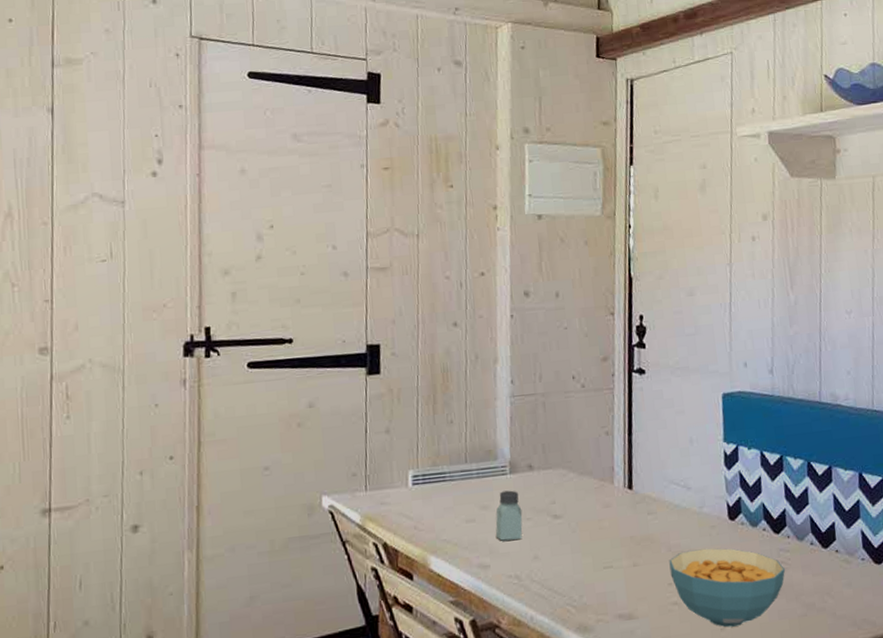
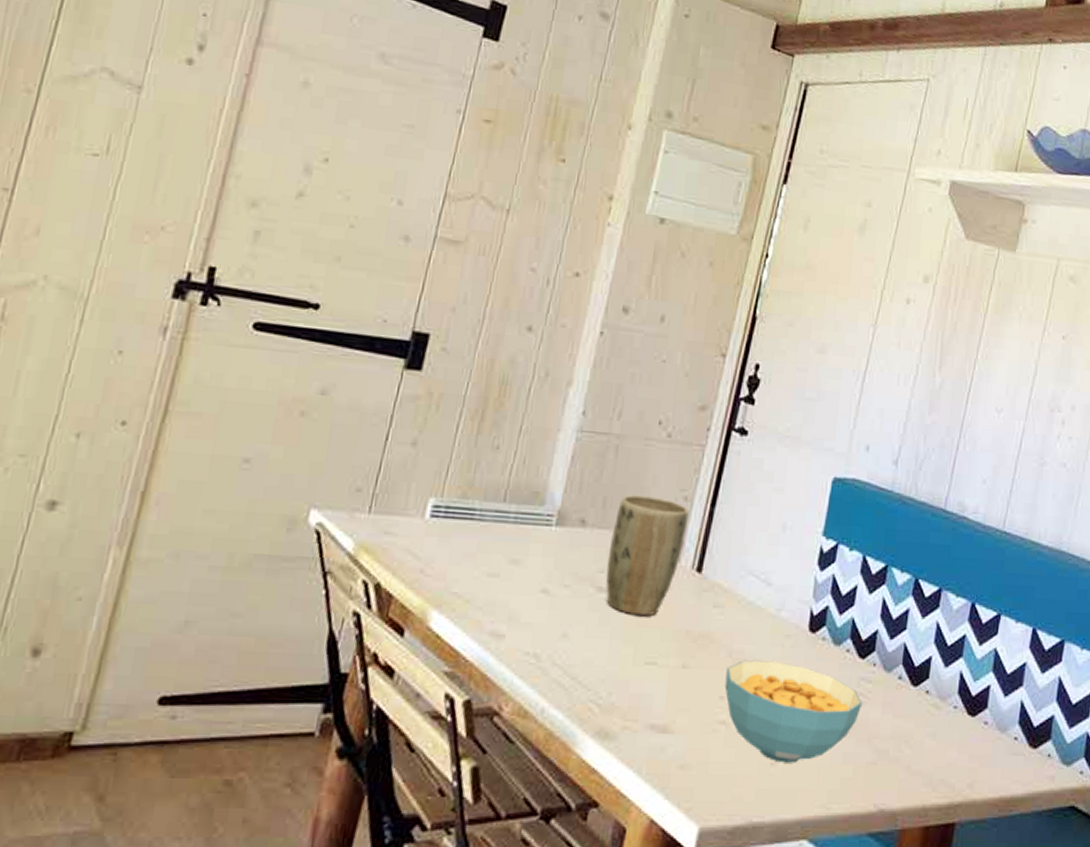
saltshaker: present [495,490,523,541] -> none [521,545,562,610]
plant pot: none [555,436,613,532] -> present [606,494,689,616]

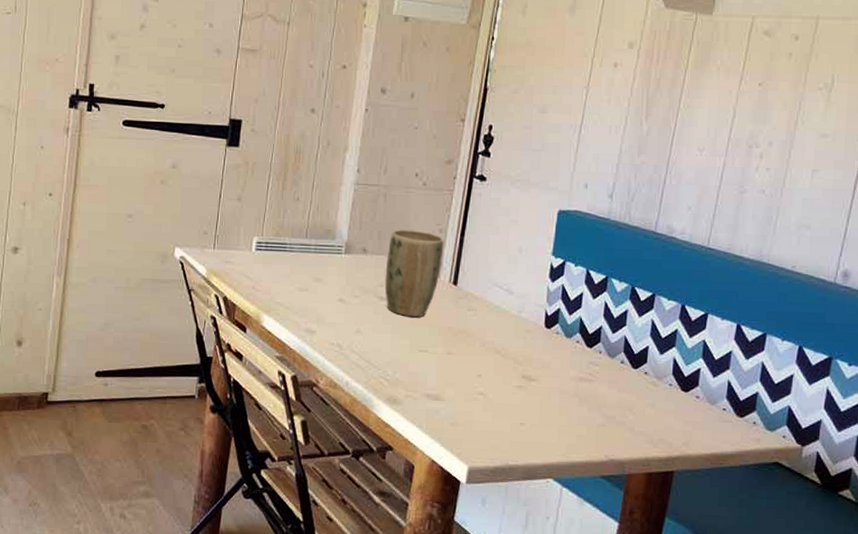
cereal bowl: present [724,660,862,763] -> none [481,349,591,424]

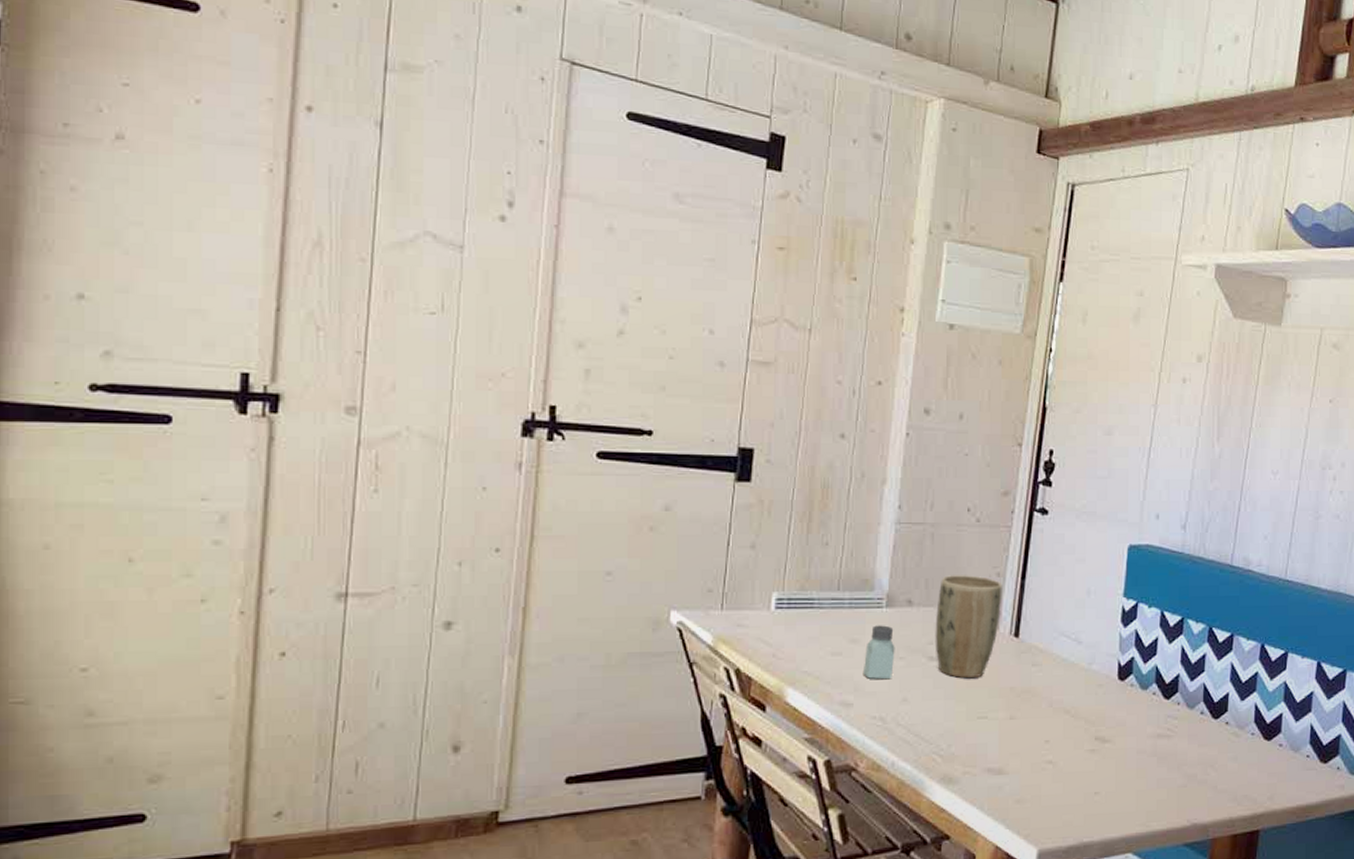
saltshaker: none [325,268,352,314] -> present [864,625,895,680]

